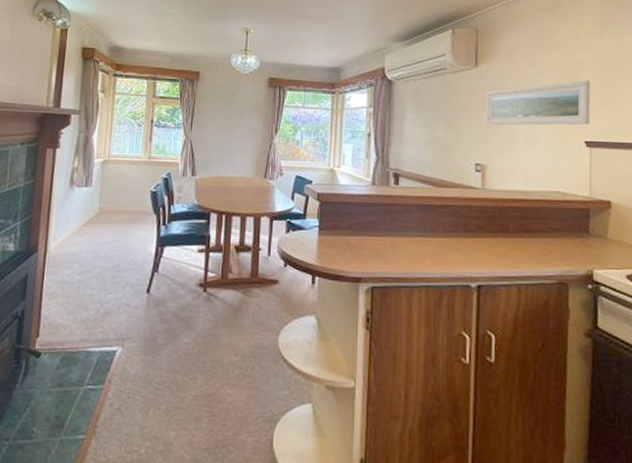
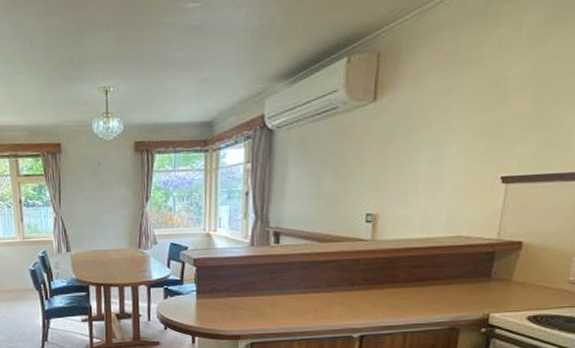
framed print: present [485,80,591,125] -> none [380,102,520,169]

